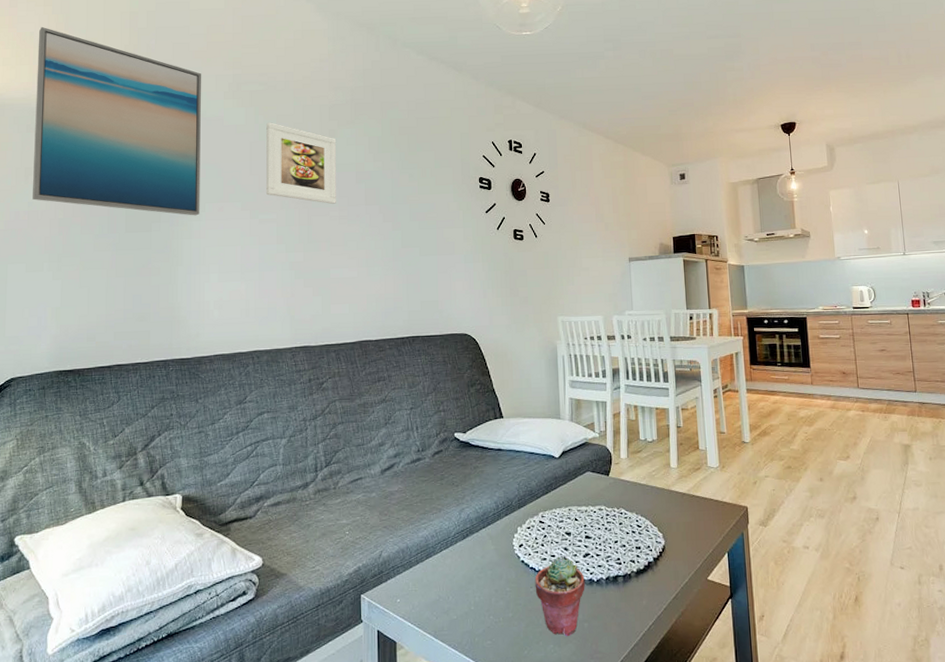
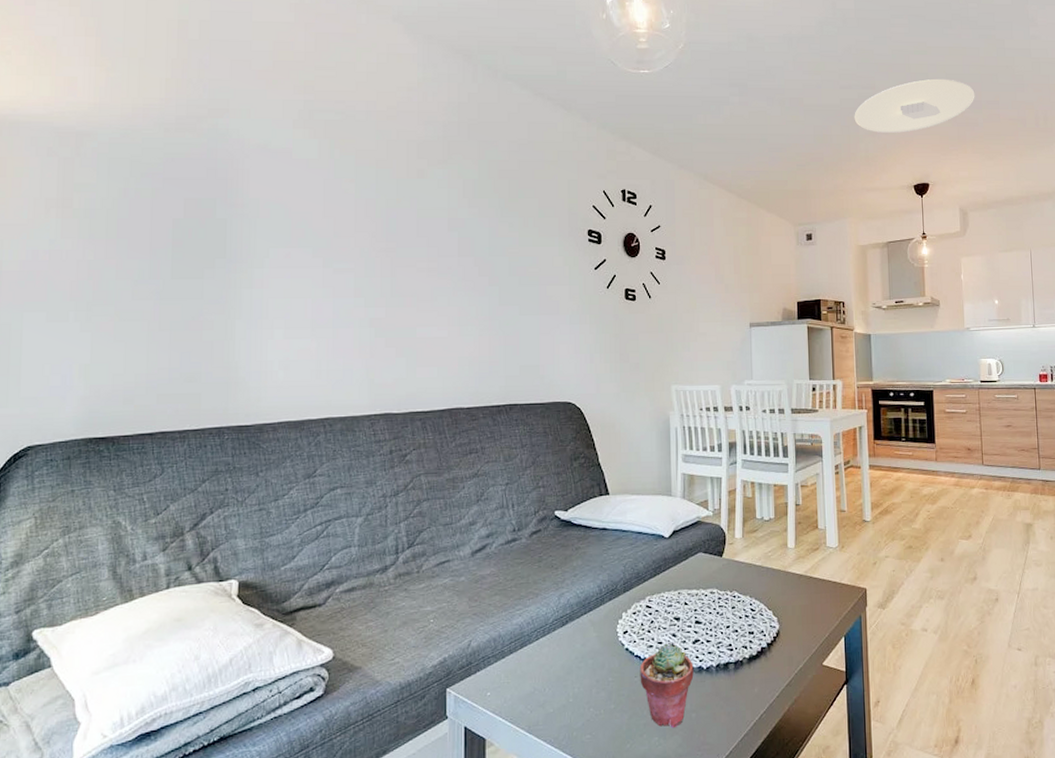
wall art: present [32,26,201,216] -> none [55,30,265,262]
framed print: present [266,122,337,204] -> none [343,158,426,254]
ceiling light: none [721,24,838,77] -> present [854,78,975,133]

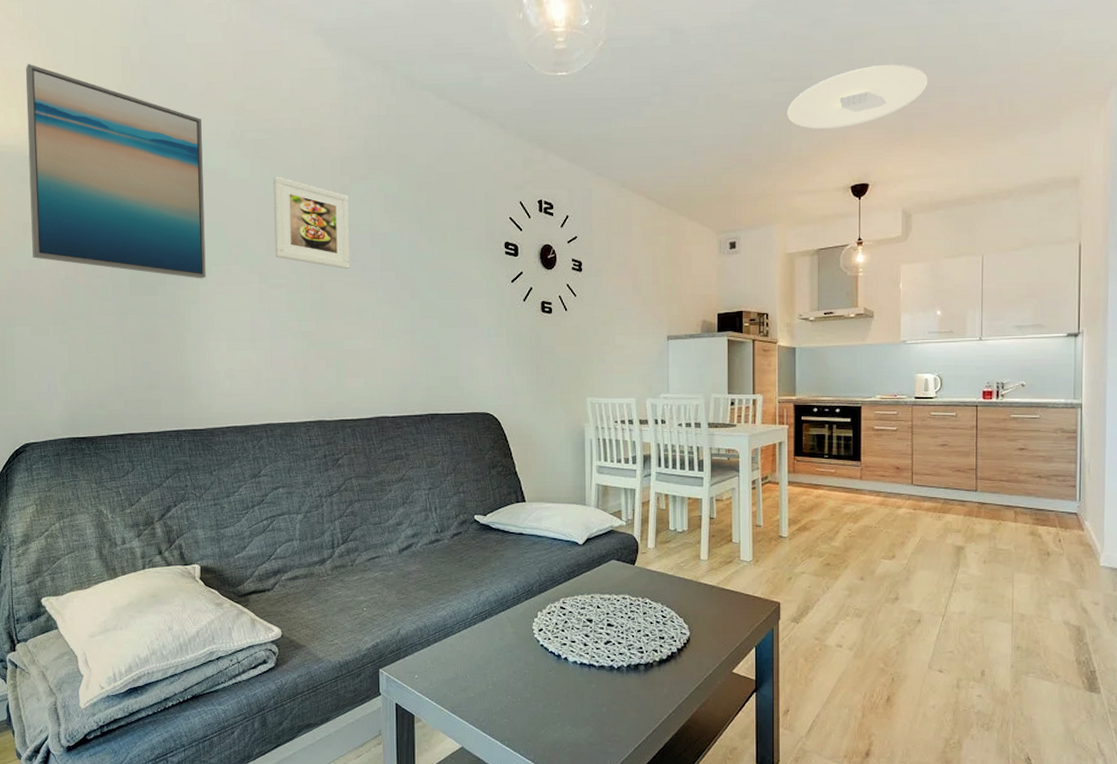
wall art: none [55,30,265,262] -> present [25,63,206,279]
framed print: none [343,158,426,254] -> present [273,176,350,269]
potted succulent: present [640,643,694,729] -> none [554,642,605,720]

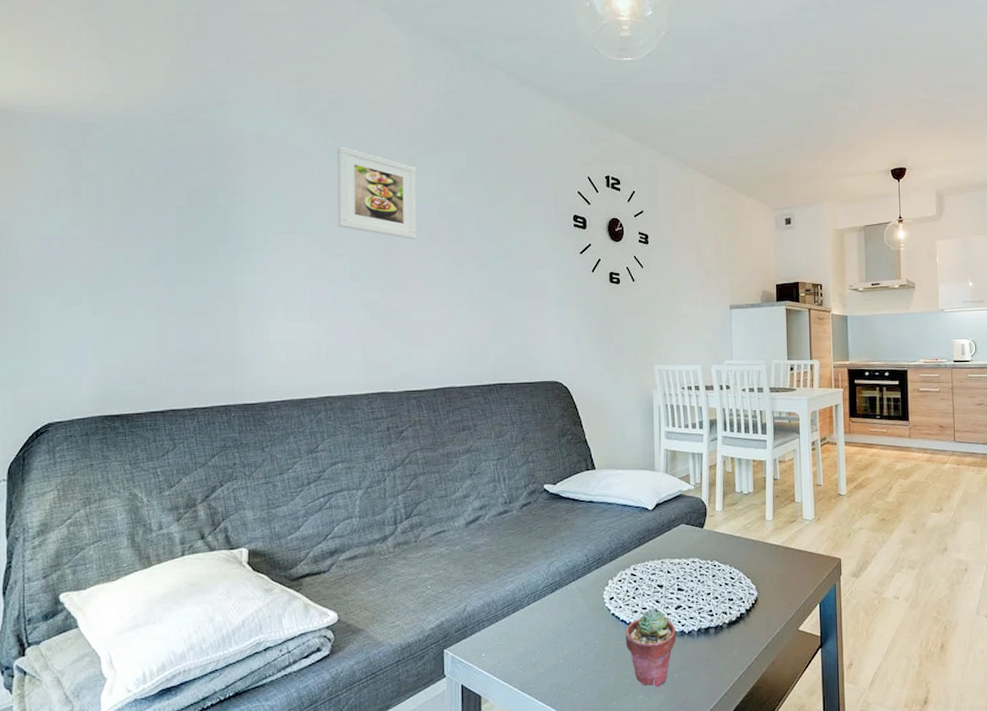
wall art: present [25,63,206,279] -> none [66,23,263,248]
potted succulent: none [554,642,605,720] -> present [625,609,676,688]
ceiling light: present [787,64,928,129] -> none [833,63,953,118]

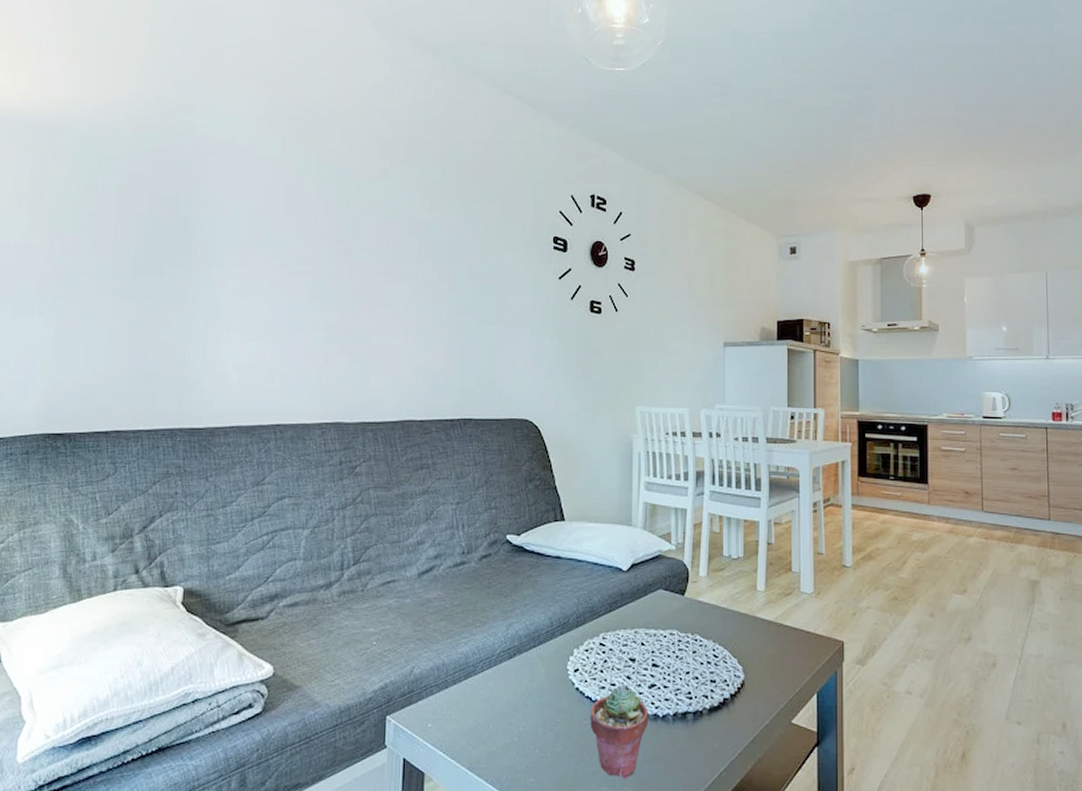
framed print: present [337,146,417,239] -> none [302,156,388,257]

